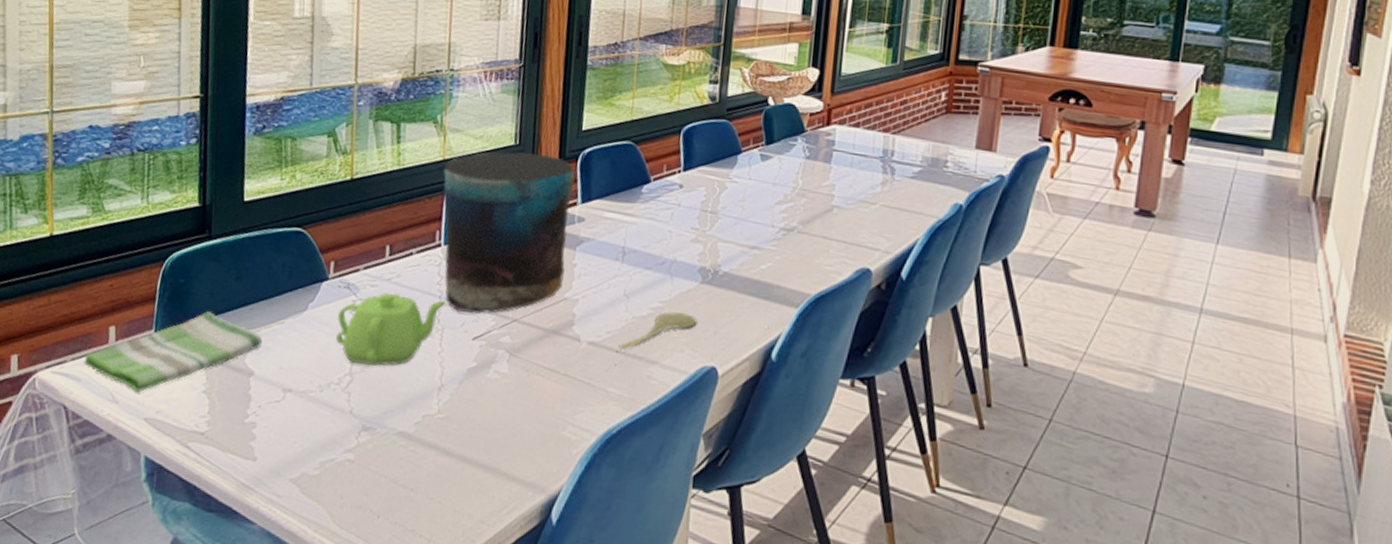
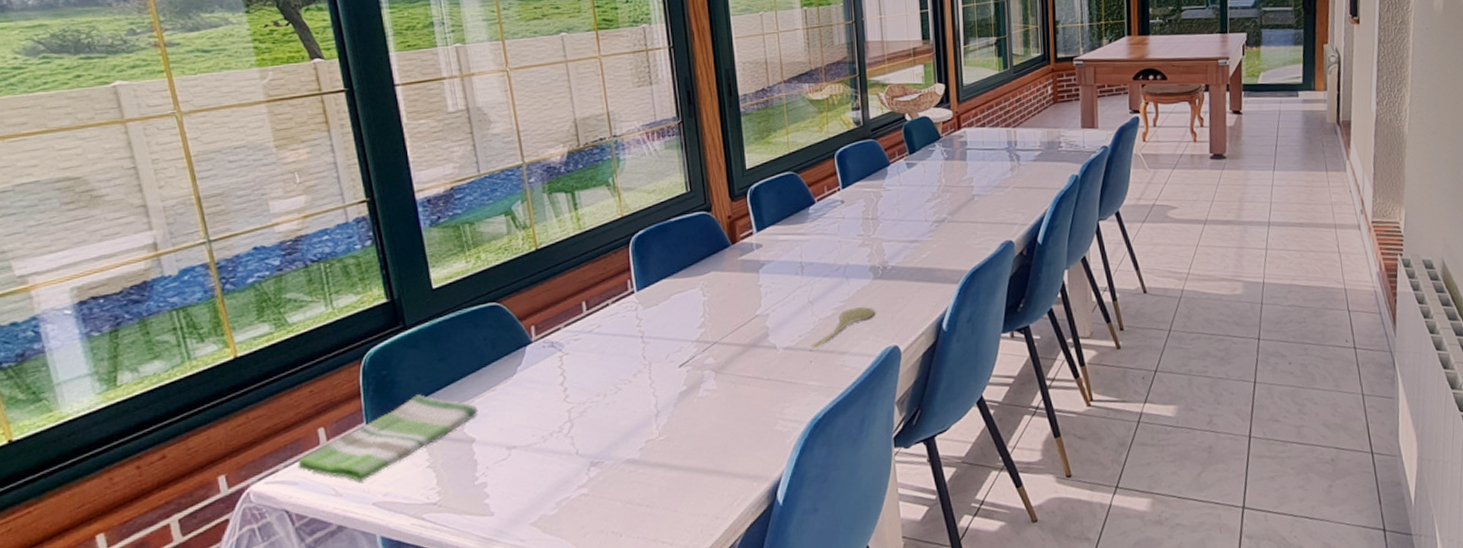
teapot: present [335,292,449,366] -> none [548,340,651,410]
vase: present [442,152,576,314] -> none [623,196,752,346]

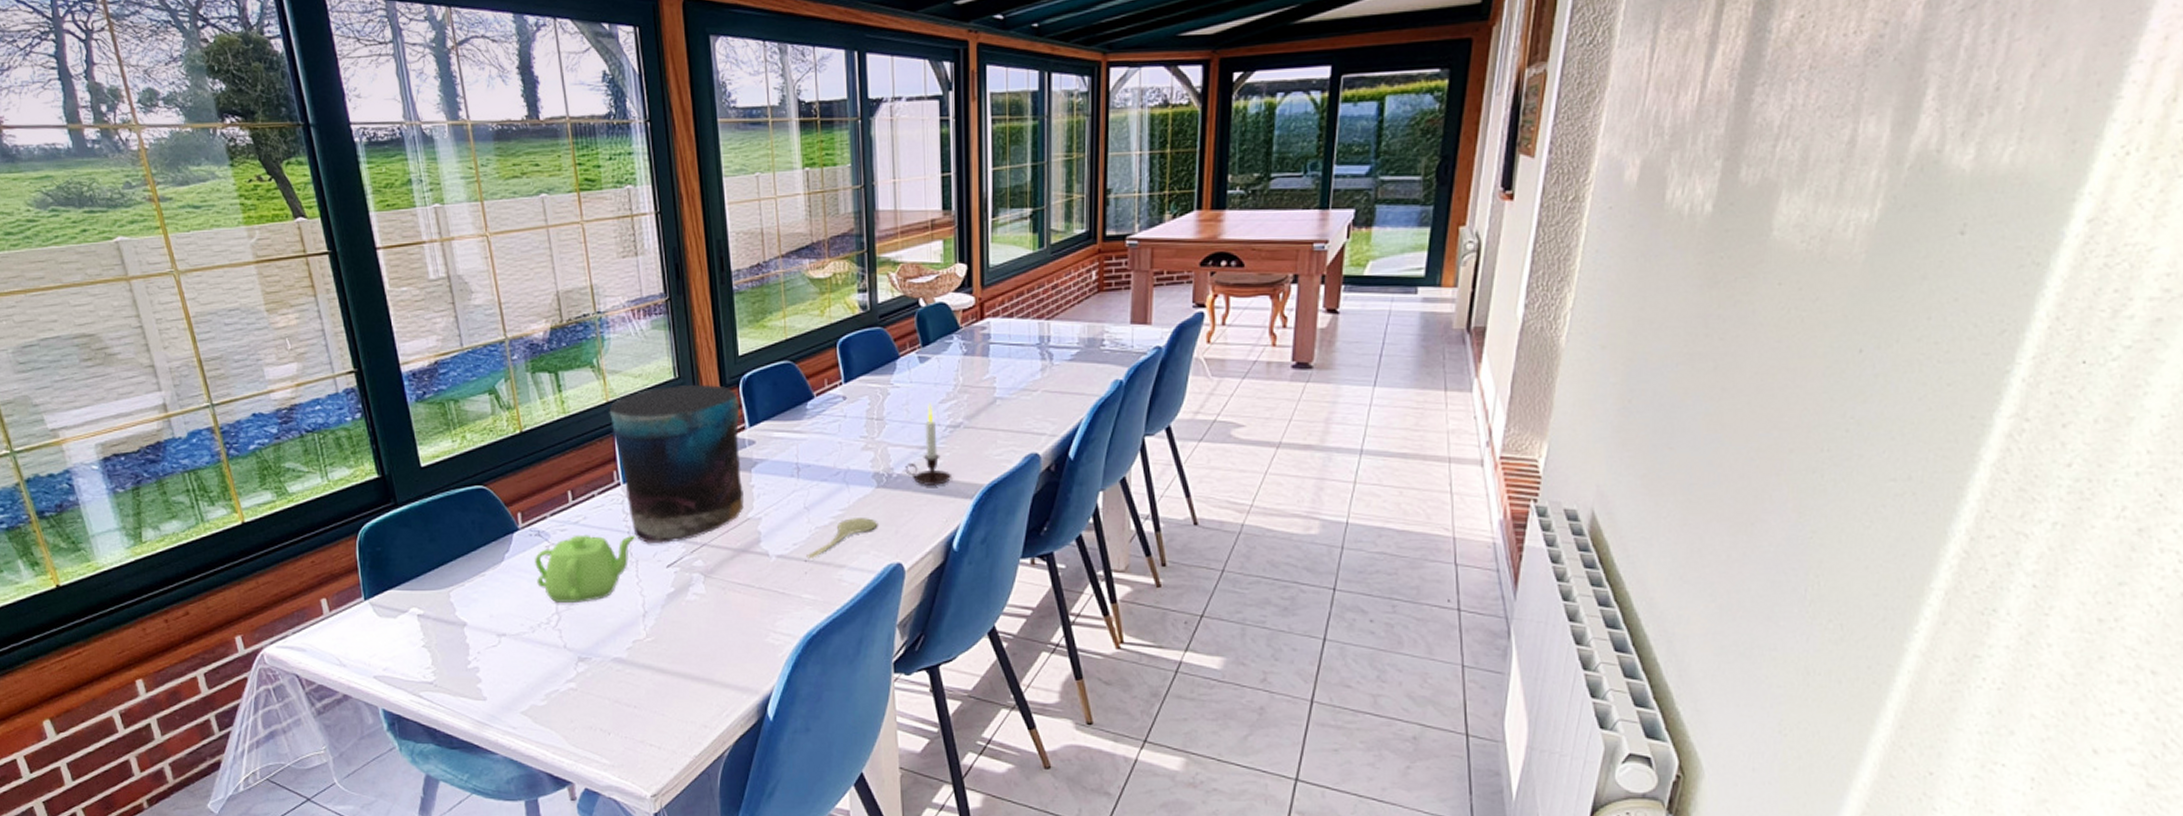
dish towel: present [298,394,478,481] -> none [304,574,469,654]
teapot: none [548,340,651,410] -> present [535,535,638,603]
vase: none [623,196,752,346] -> present [609,384,744,543]
candle: none [898,202,940,275] -> present [905,402,953,485]

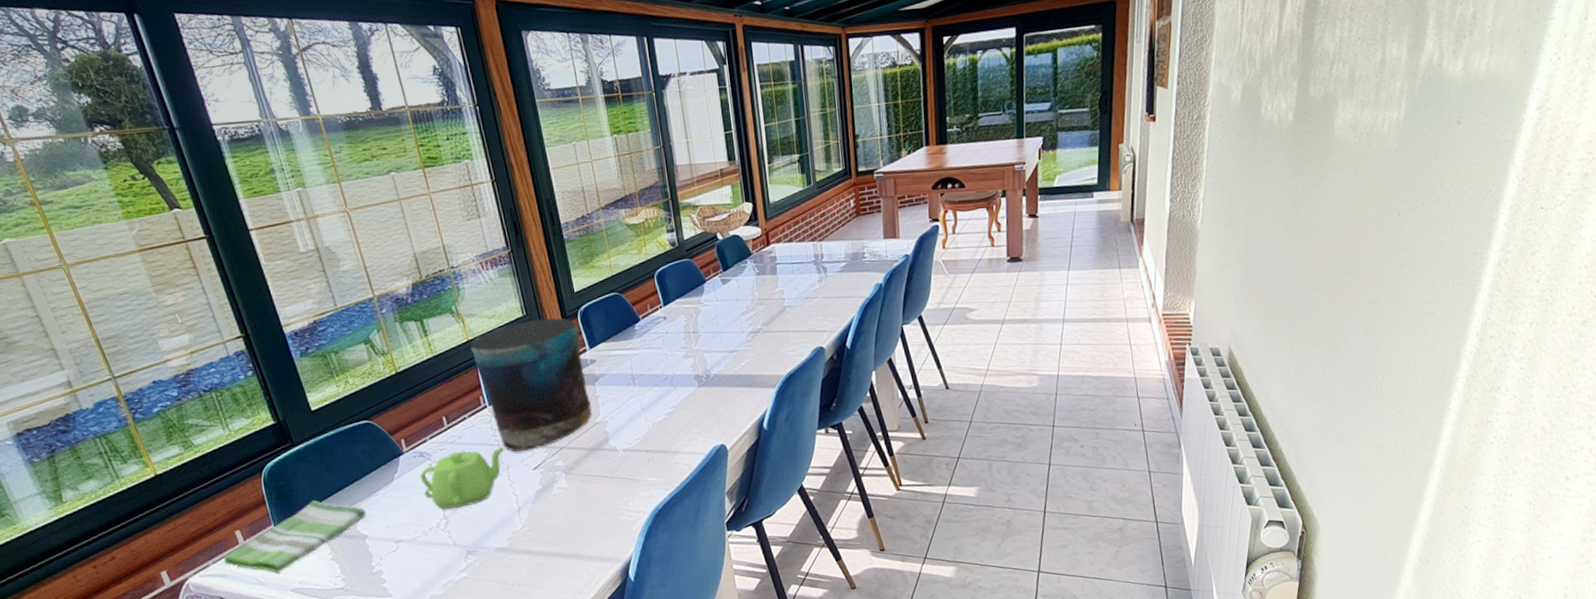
dish towel: none [304,574,469,654] -> present [223,500,367,572]
spoon: present [806,518,878,559] -> none [647,411,703,450]
candle: present [905,402,953,485] -> none [719,315,758,381]

